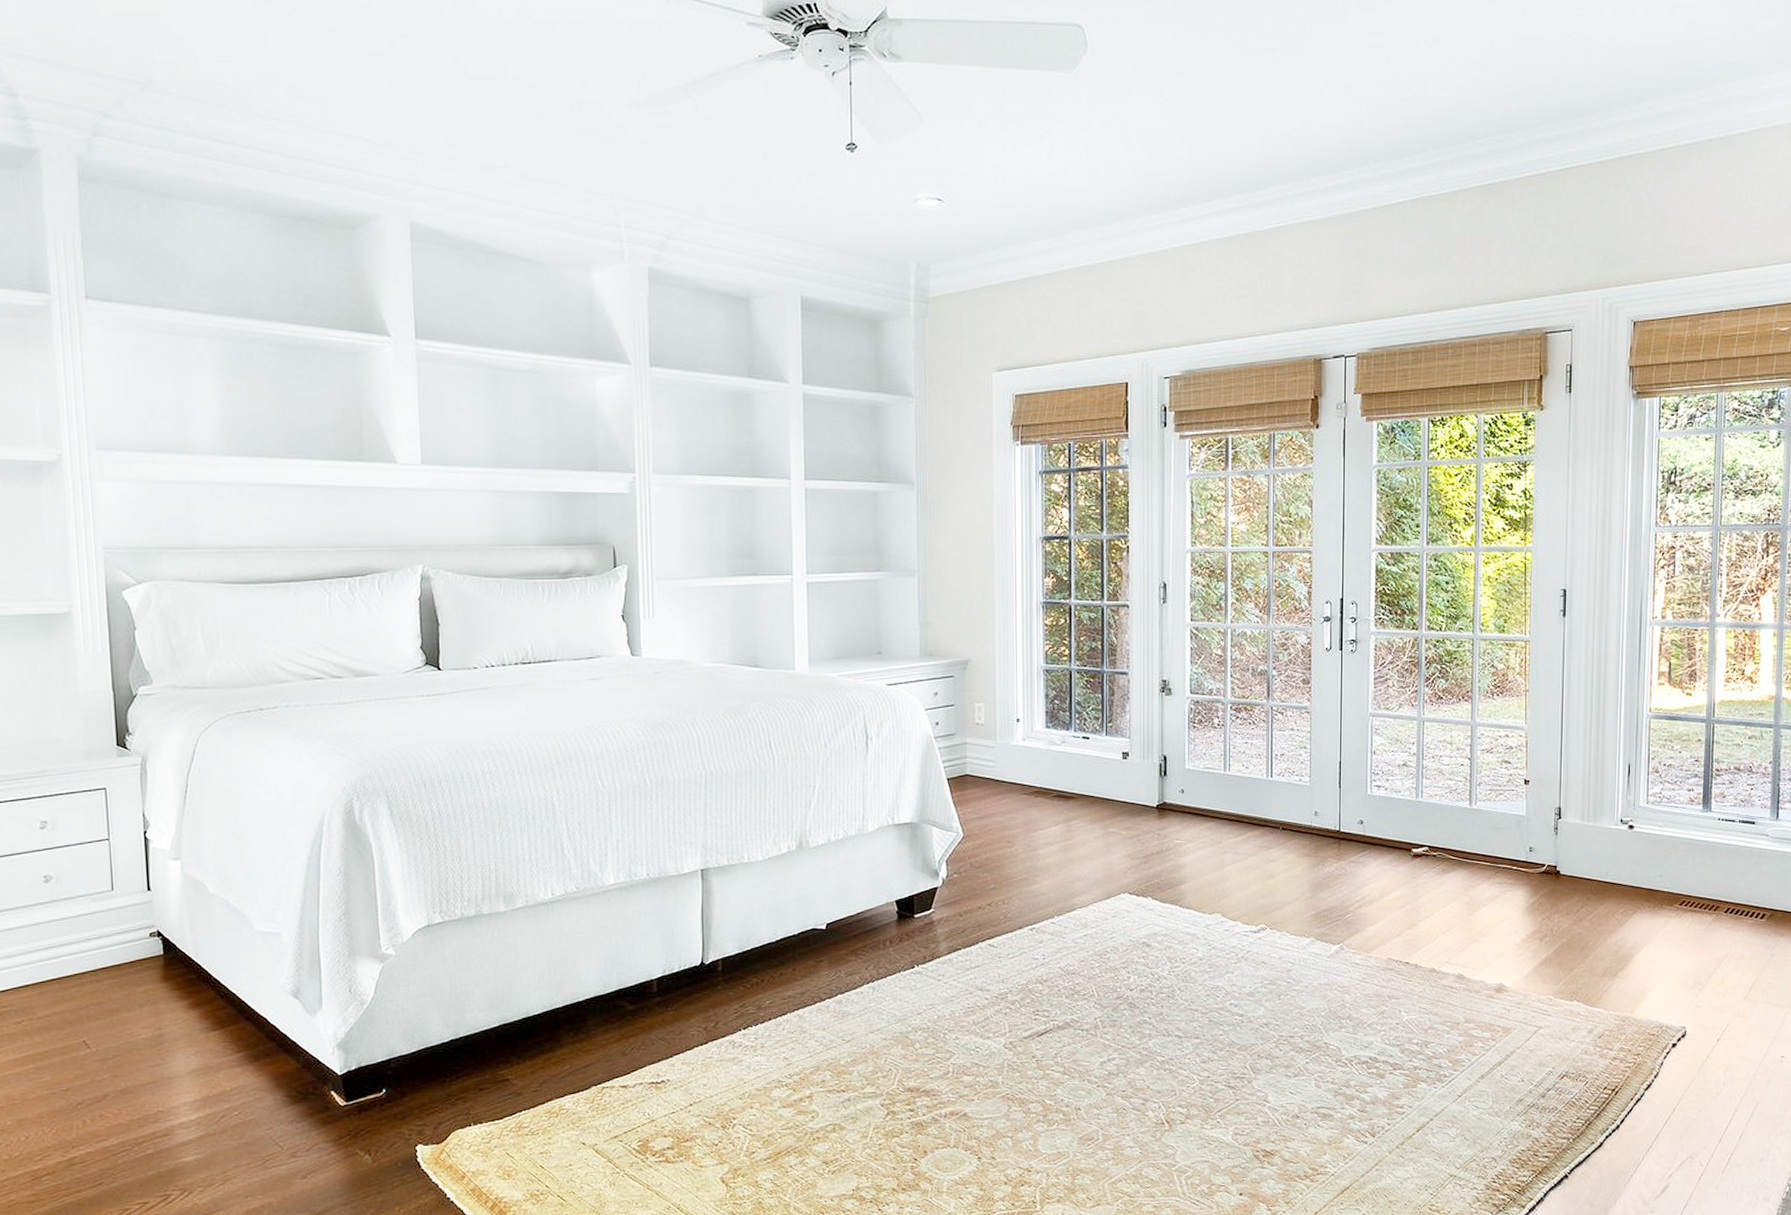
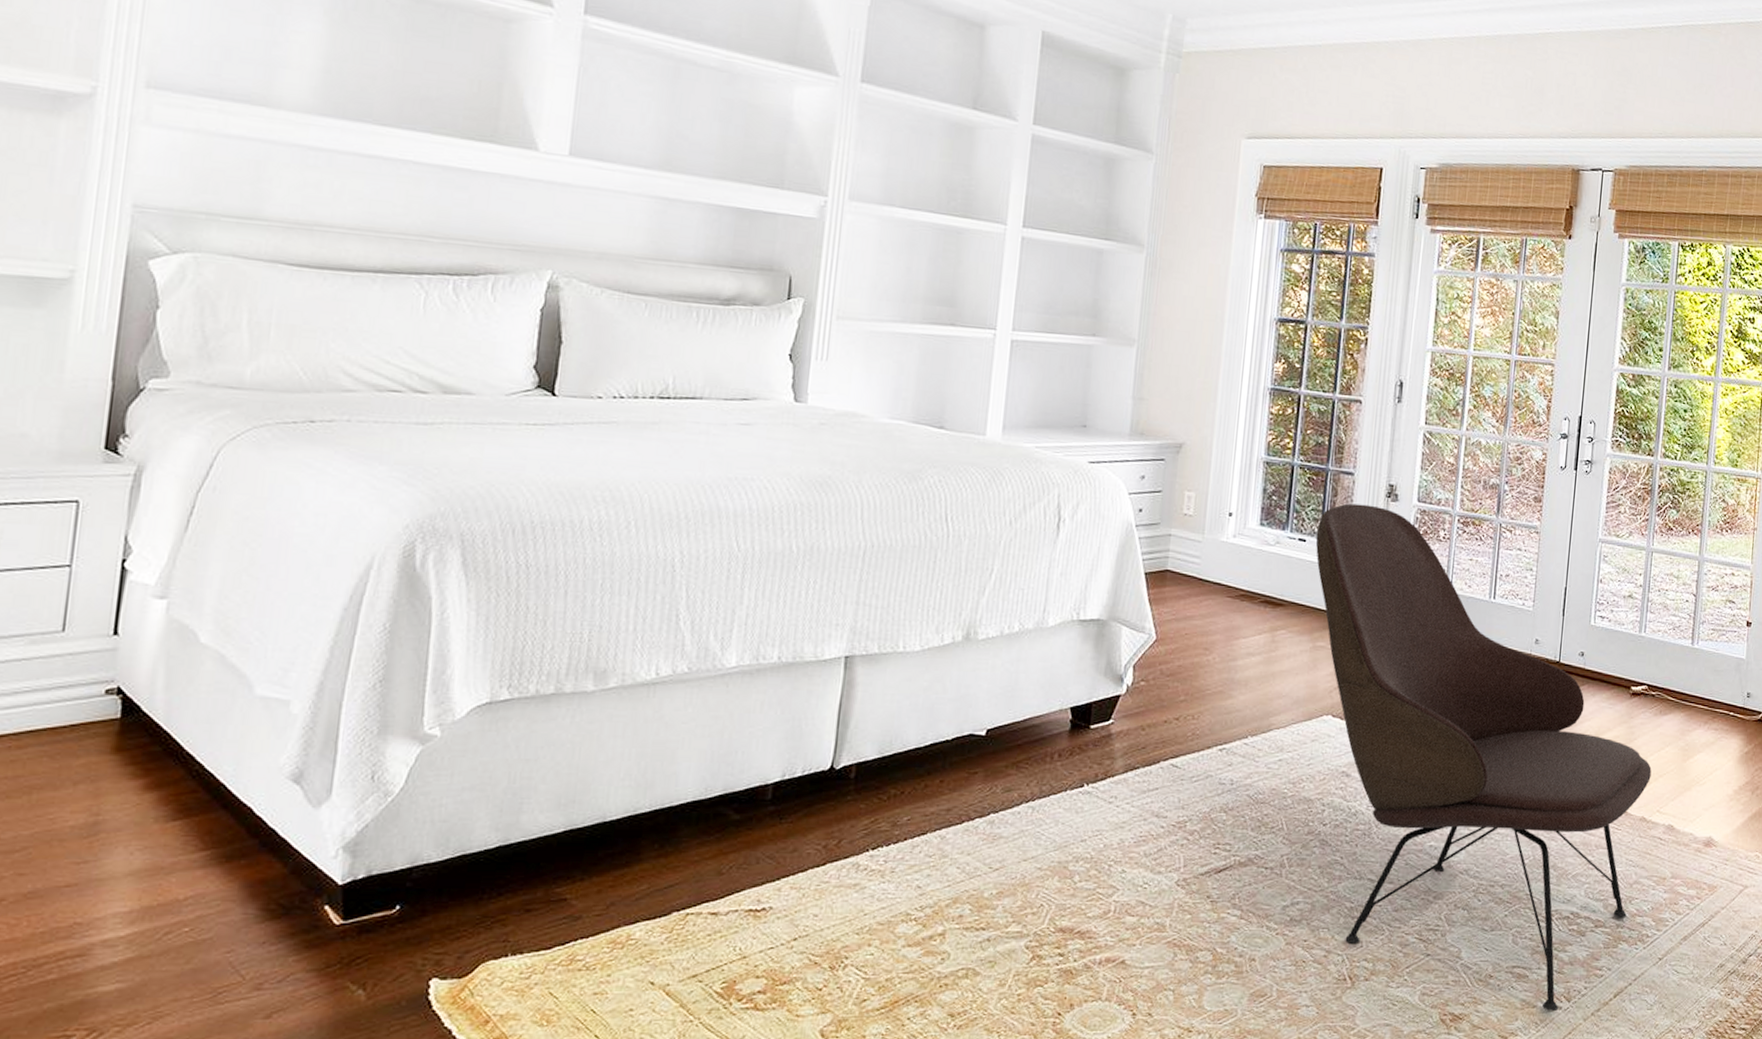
lounge chair: none [1098,700,1438,1146] -> present [1315,503,1652,1012]

